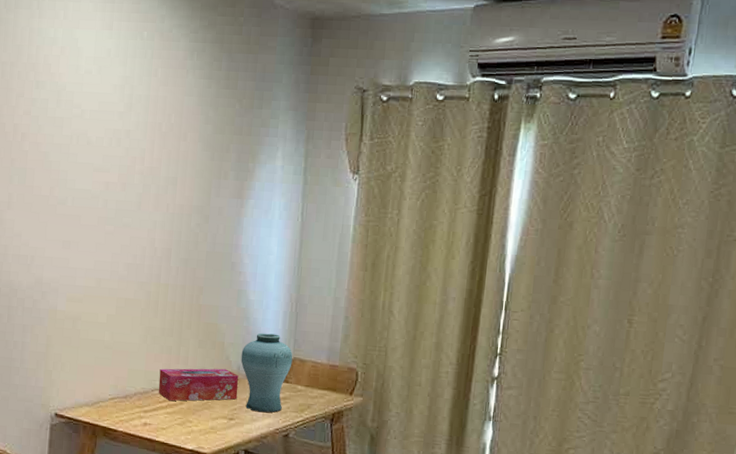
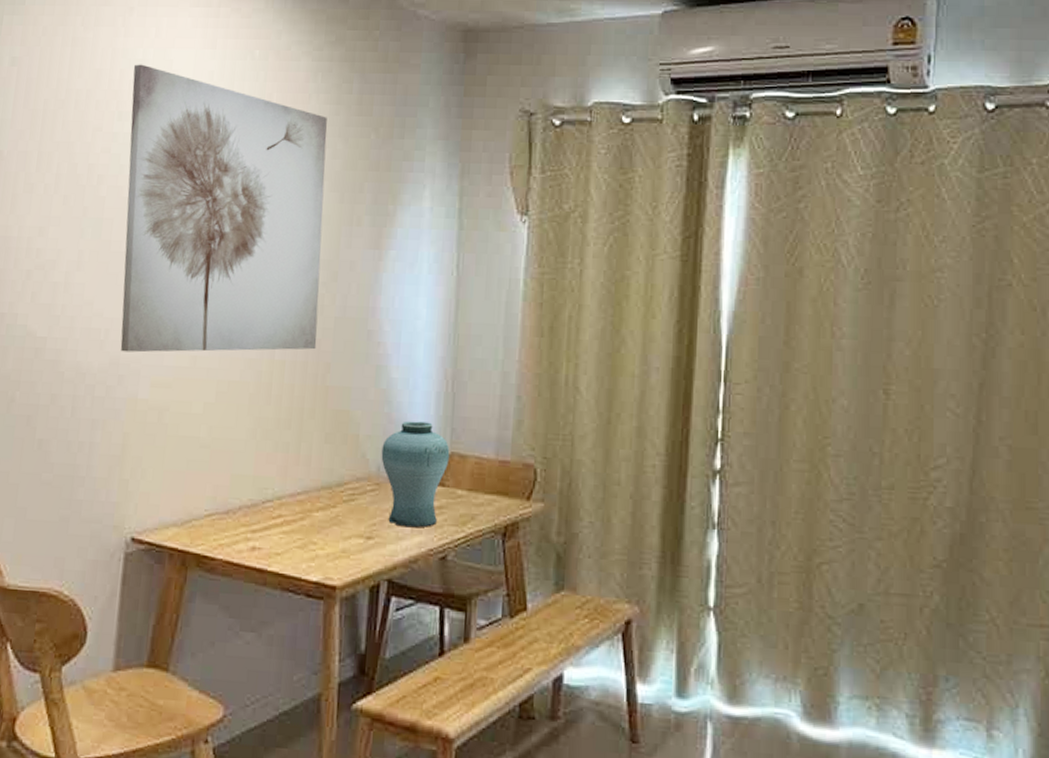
wall art: none [43,41,201,276] -> present [120,64,328,353]
tissue box: present [158,368,239,401] -> none [271,469,379,516]

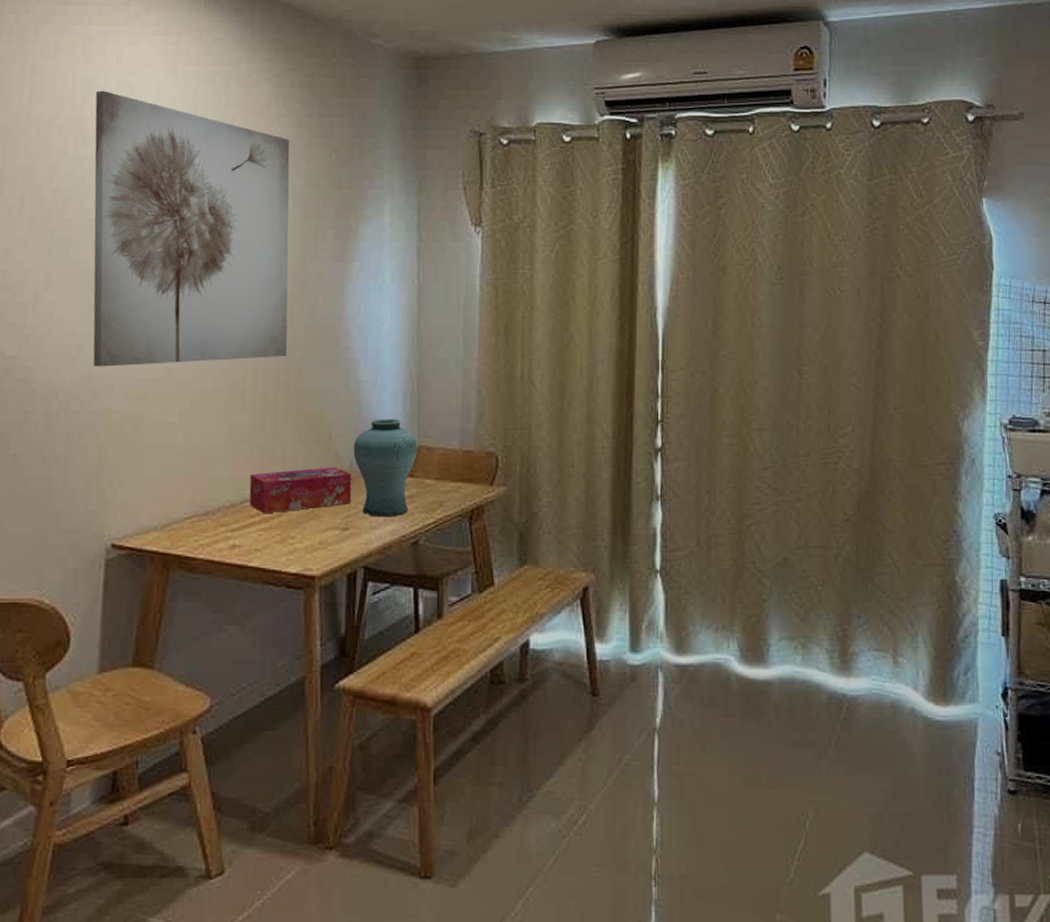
tissue box: none [271,469,379,516] -> present [249,467,352,514]

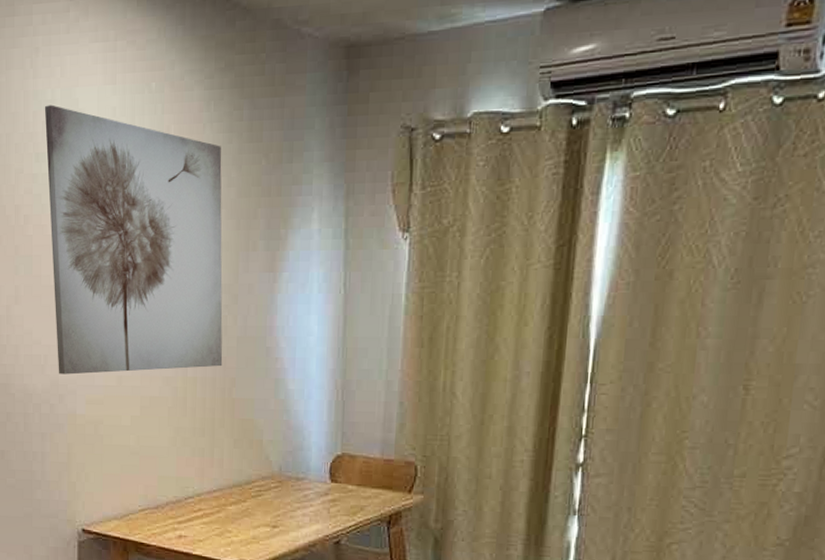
tissue box: present [249,467,352,514] -> none [192,470,281,510]
vase: present [353,419,418,517] -> none [282,427,341,518]

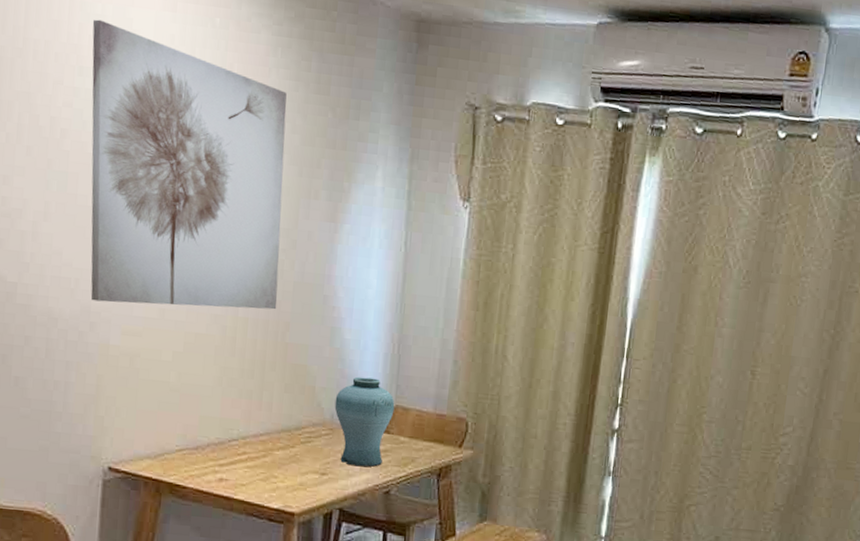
vase: none [282,427,341,518] -> present [334,377,395,467]

